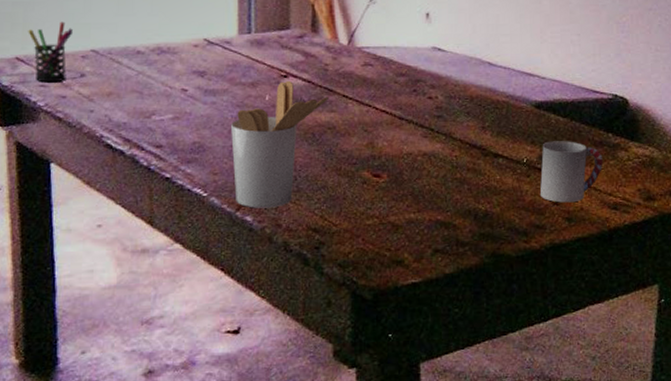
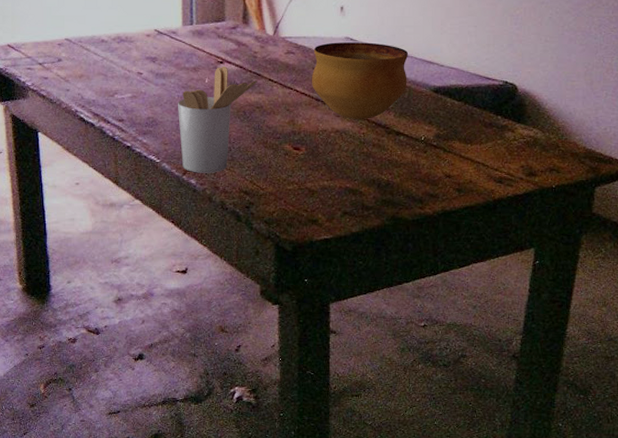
pen holder: present [28,21,72,83] -> none [16,14,50,66]
bowl: none [394,53,505,141] -> present [312,42,409,120]
cup: present [539,141,604,203] -> none [434,122,492,176]

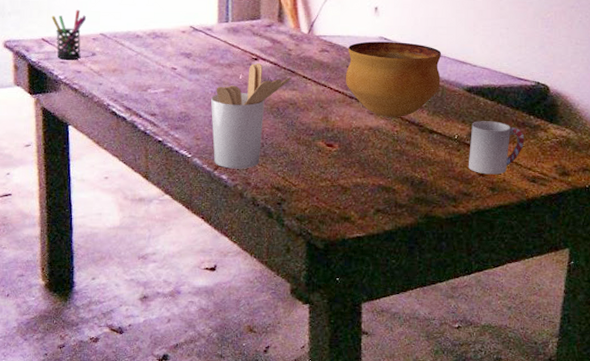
pen holder: none [16,14,50,66] -> present [51,9,86,60]
cup: none [434,122,492,176] -> present [468,121,525,175]

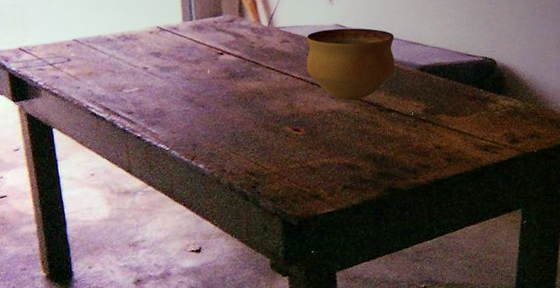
pen holder: present [51,9,86,60] -> none [25,18,58,67]
utensil holder: present [211,62,291,169] -> none [183,57,256,158]
cup: present [468,121,525,175] -> none [425,96,476,147]

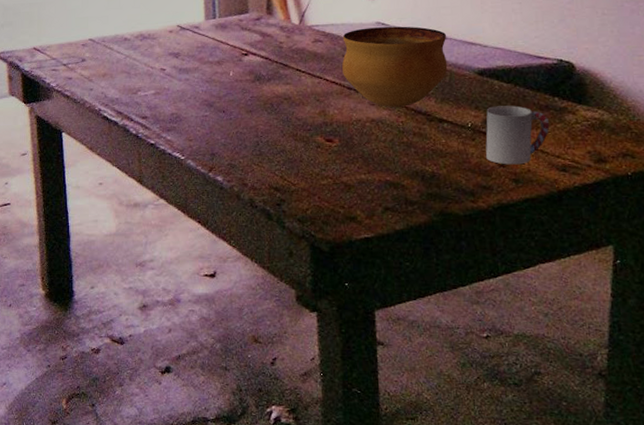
cup: none [425,96,476,147] -> present [485,105,550,165]

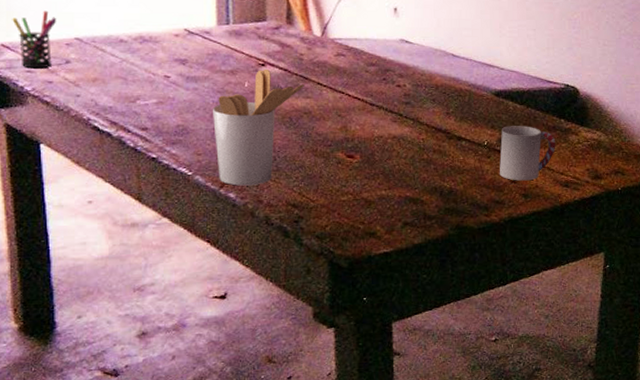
pen holder: none [42,17,74,67] -> present [12,10,56,69]
utensil holder: none [202,58,284,170] -> present [213,68,304,186]
bowl: present [342,26,448,108] -> none [365,44,468,125]

